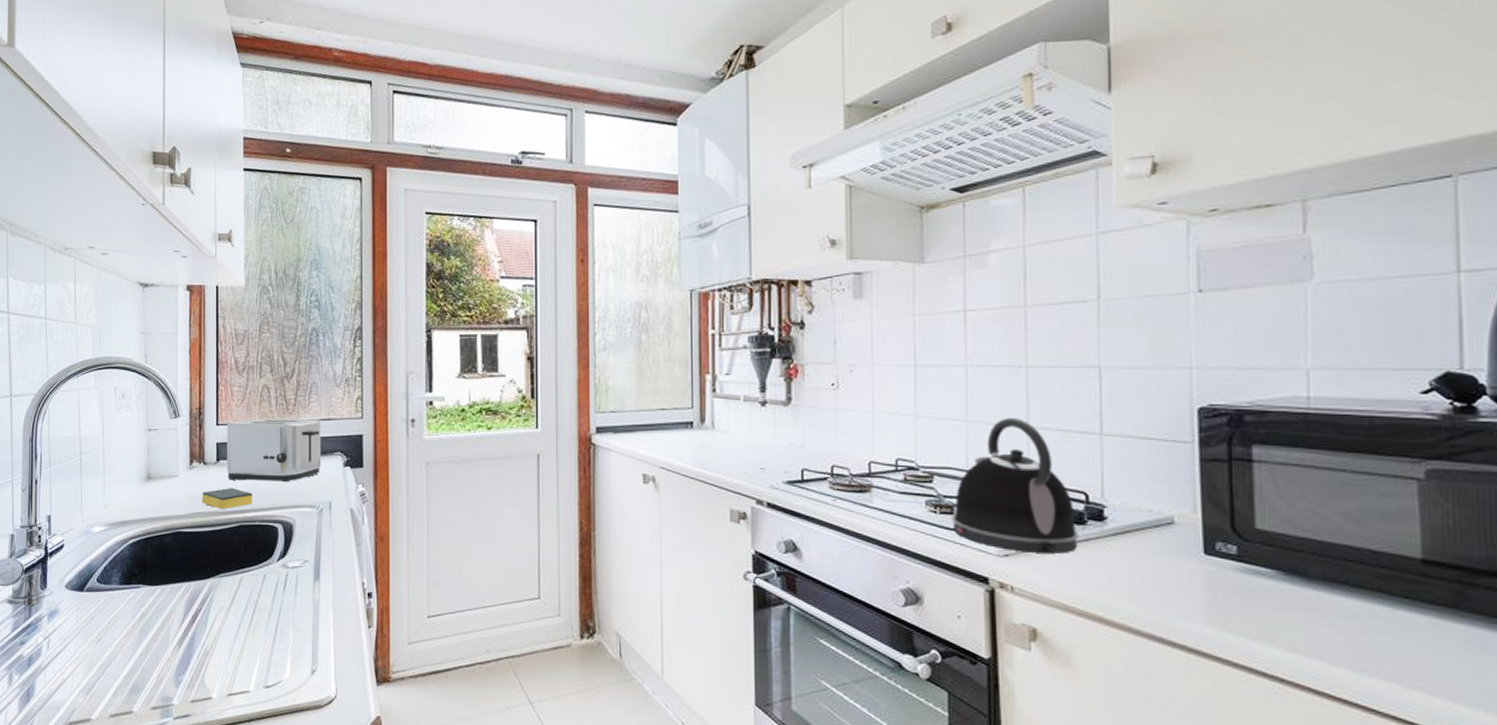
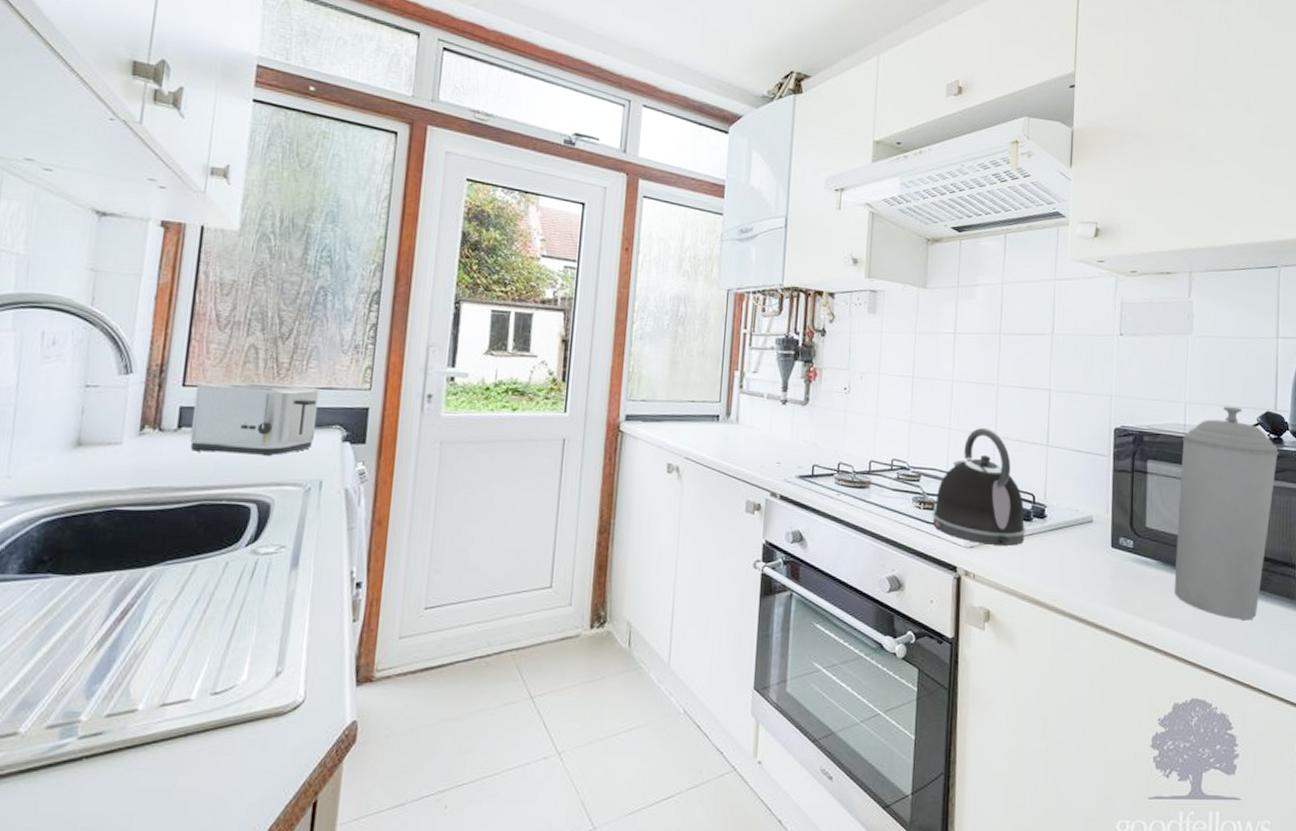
sponge: present [201,488,253,510] -> none [150,460,222,486]
canister: none [1304,369,1473,648] -> present [1174,406,1280,621]

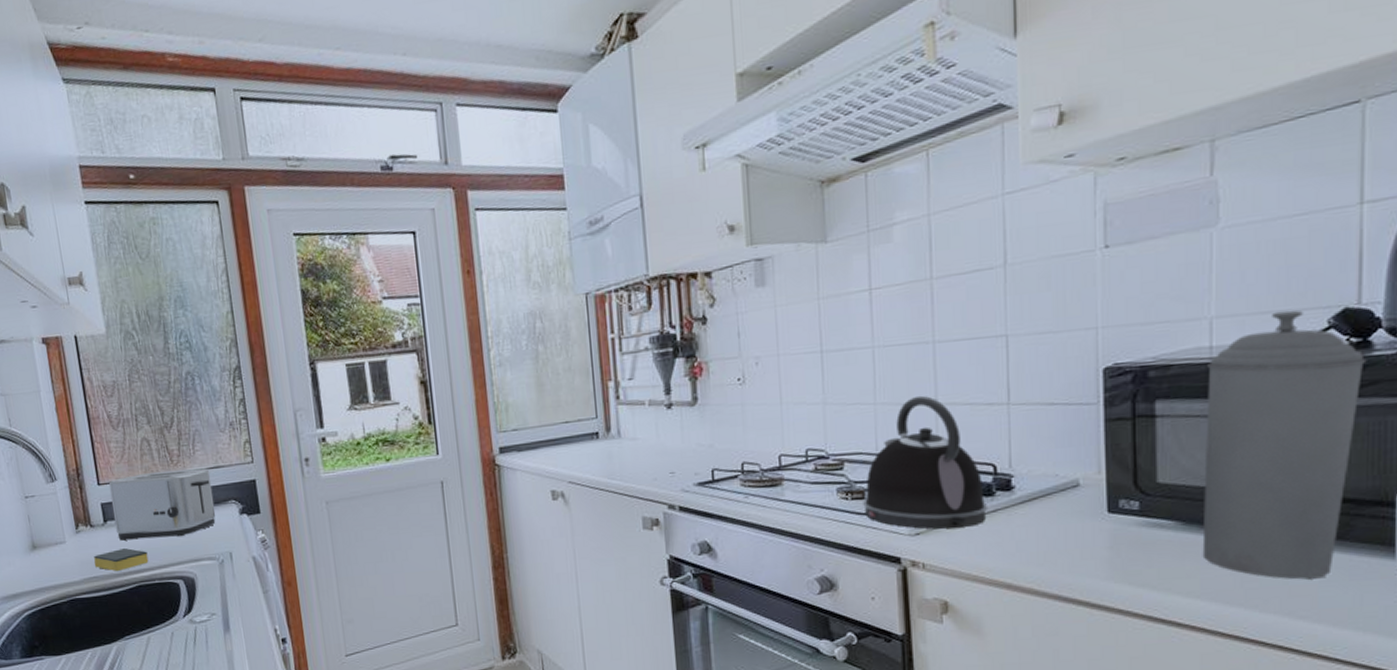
sponge: none [150,460,222,486] -> present [93,548,149,572]

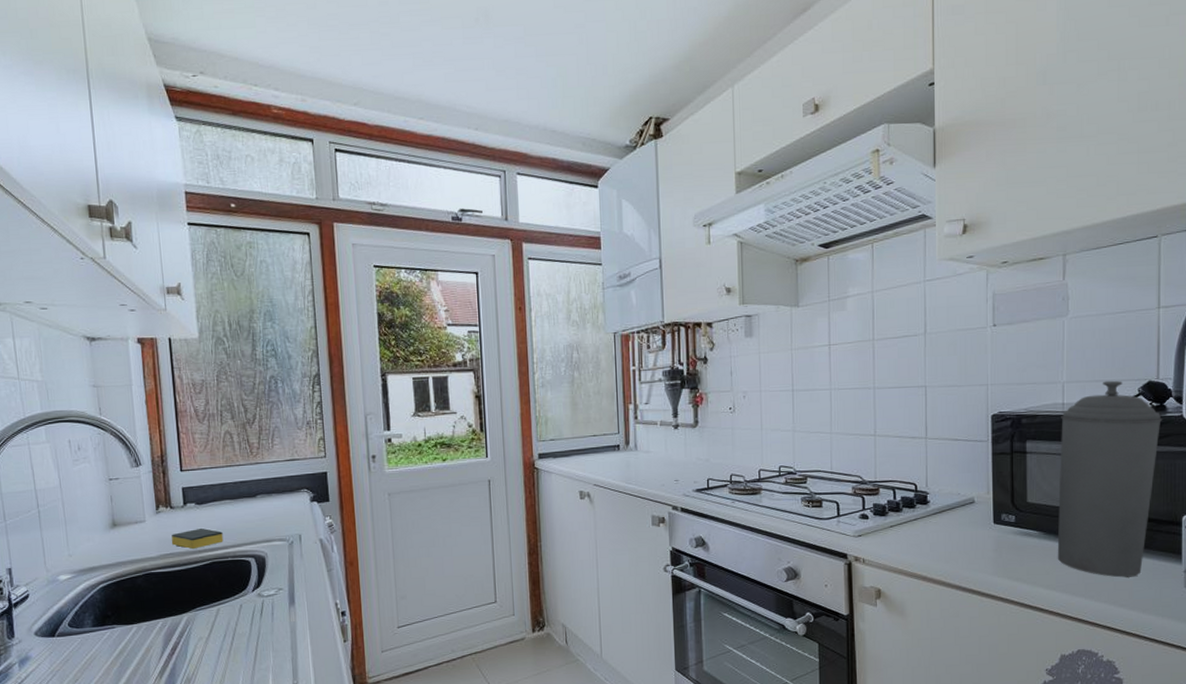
toaster: present [108,468,216,541] -> none [190,460,289,522]
kettle: present [863,395,989,529] -> none [821,428,911,532]

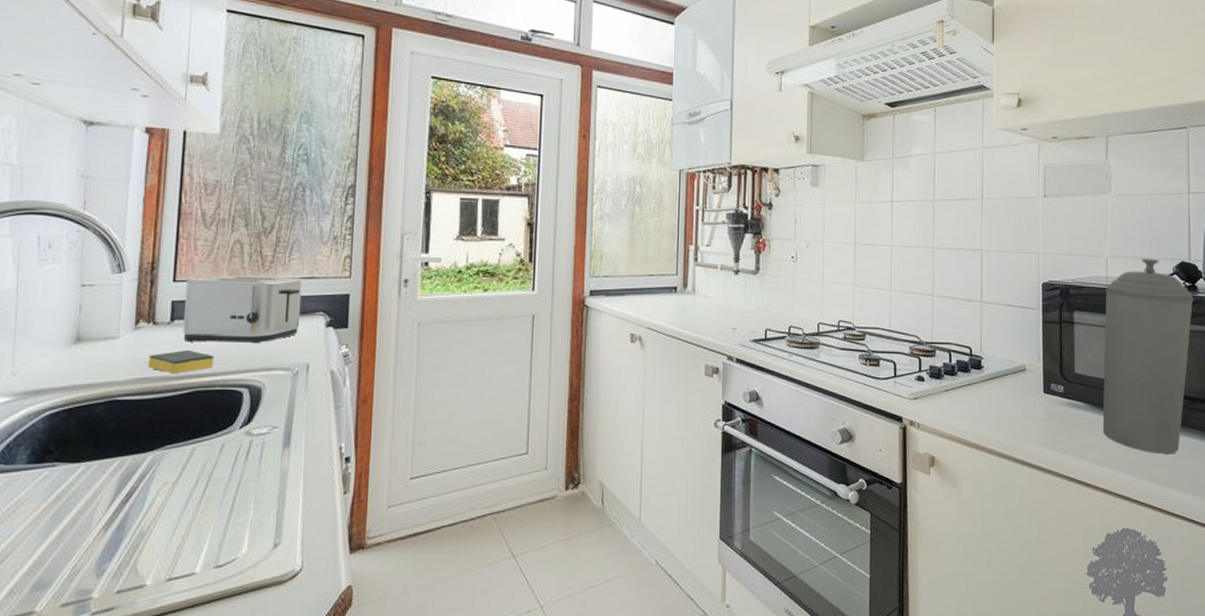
toaster: none [190,460,289,522] -> present [182,276,303,344]

